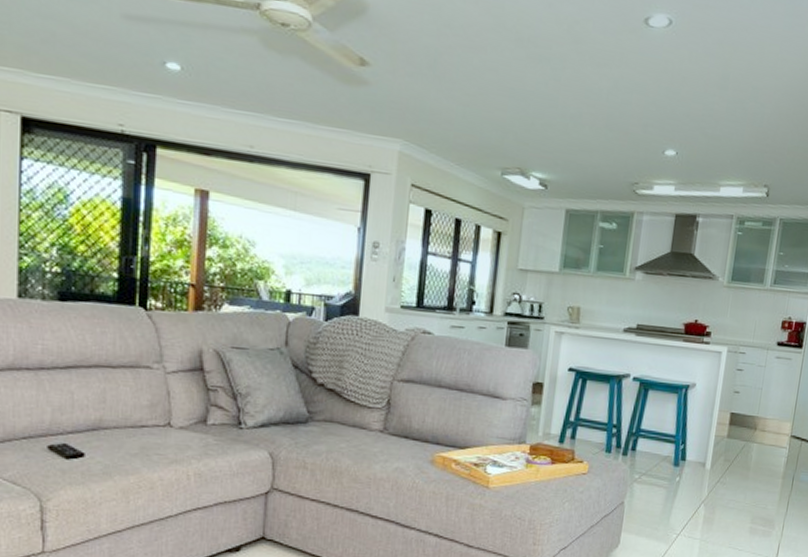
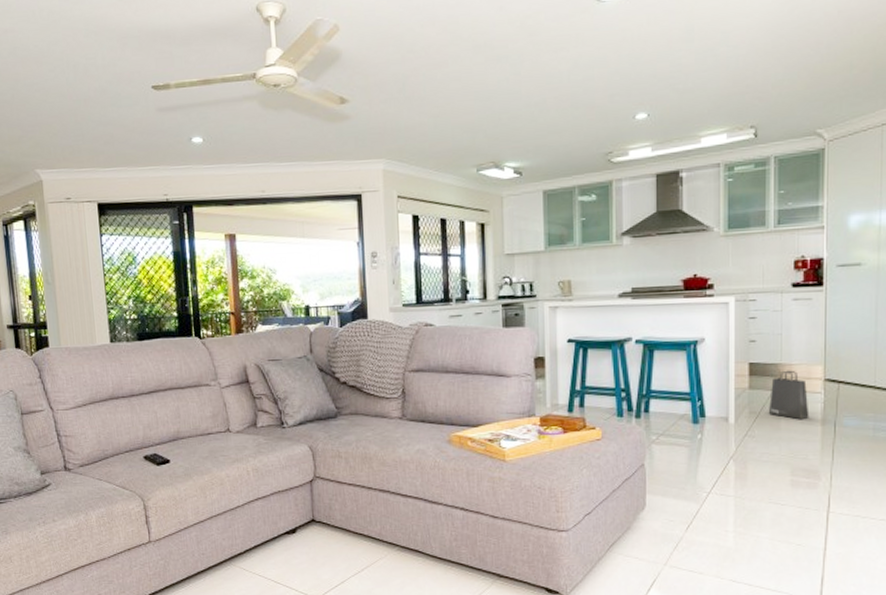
shopping bag: none [740,423,776,472] -> present [768,370,810,420]

